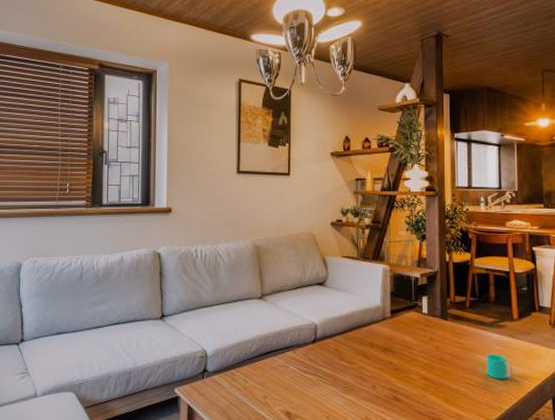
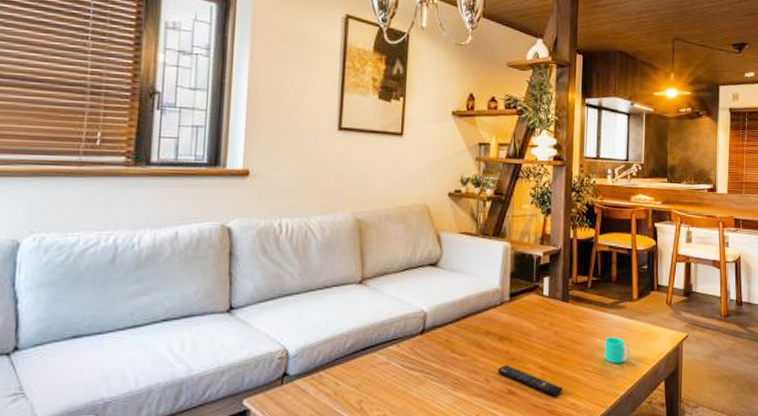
remote control: none [382,374,446,406] -> present [497,365,563,397]

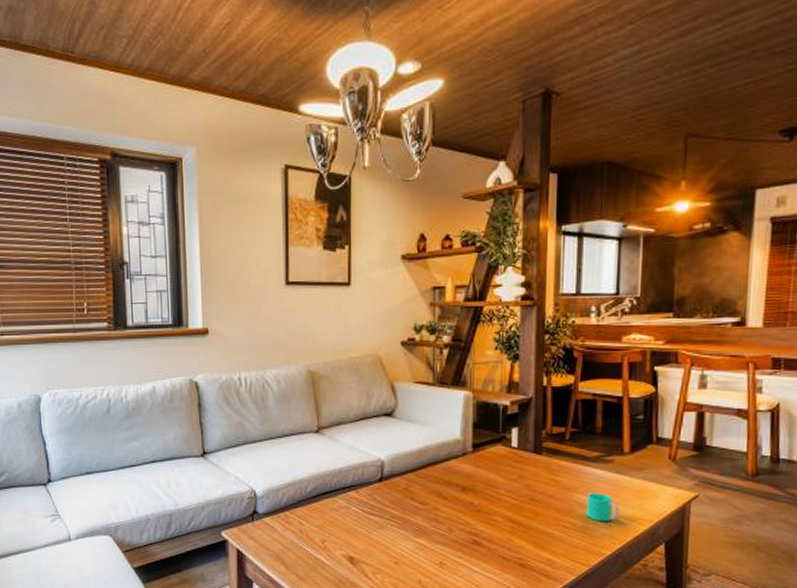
remote control: present [497,365,563,397] -> none [461,516,536,551]

